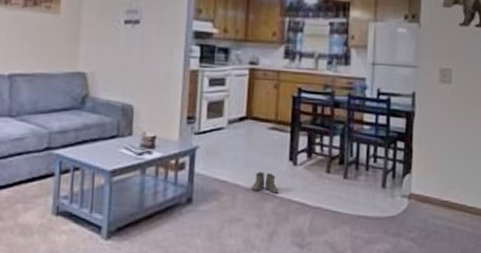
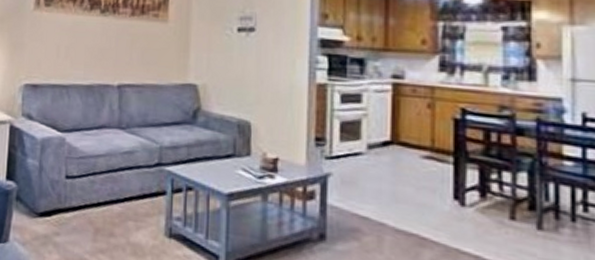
boots: present [251,171,279,194] -> none [402,210,441,240]

